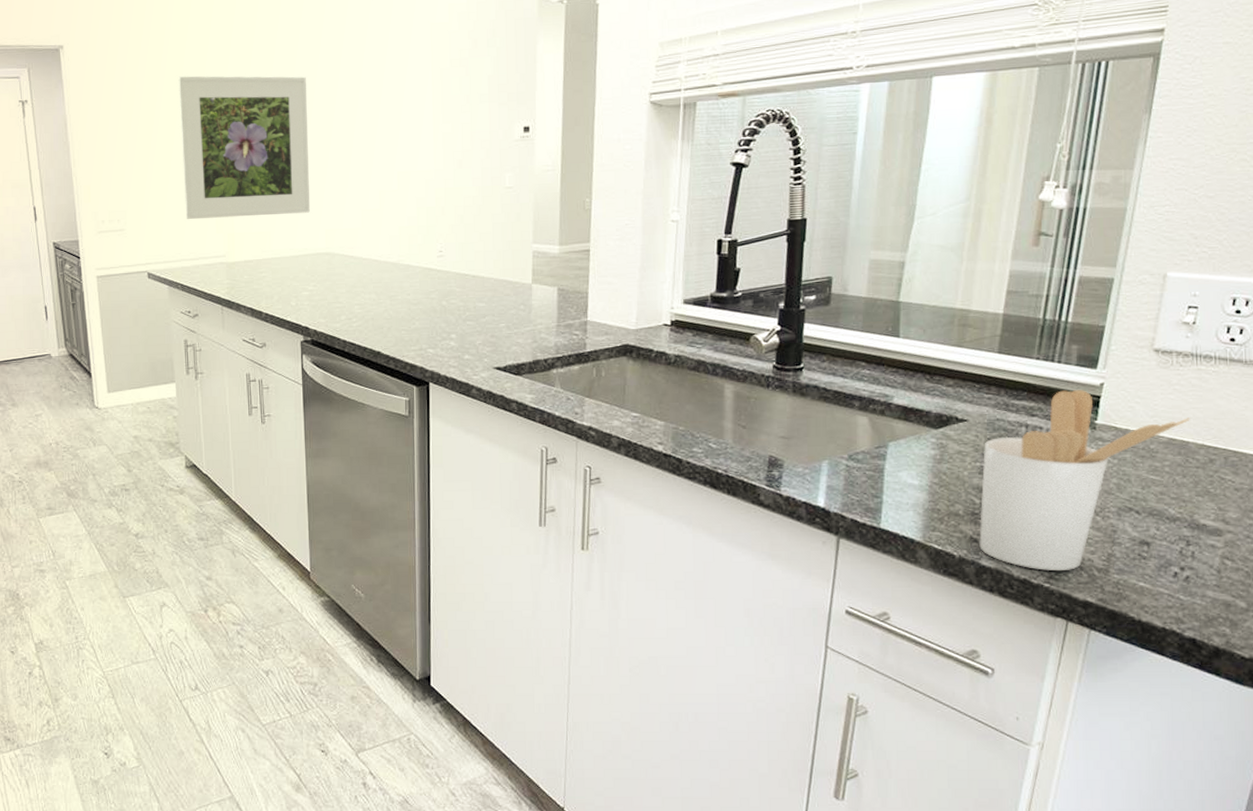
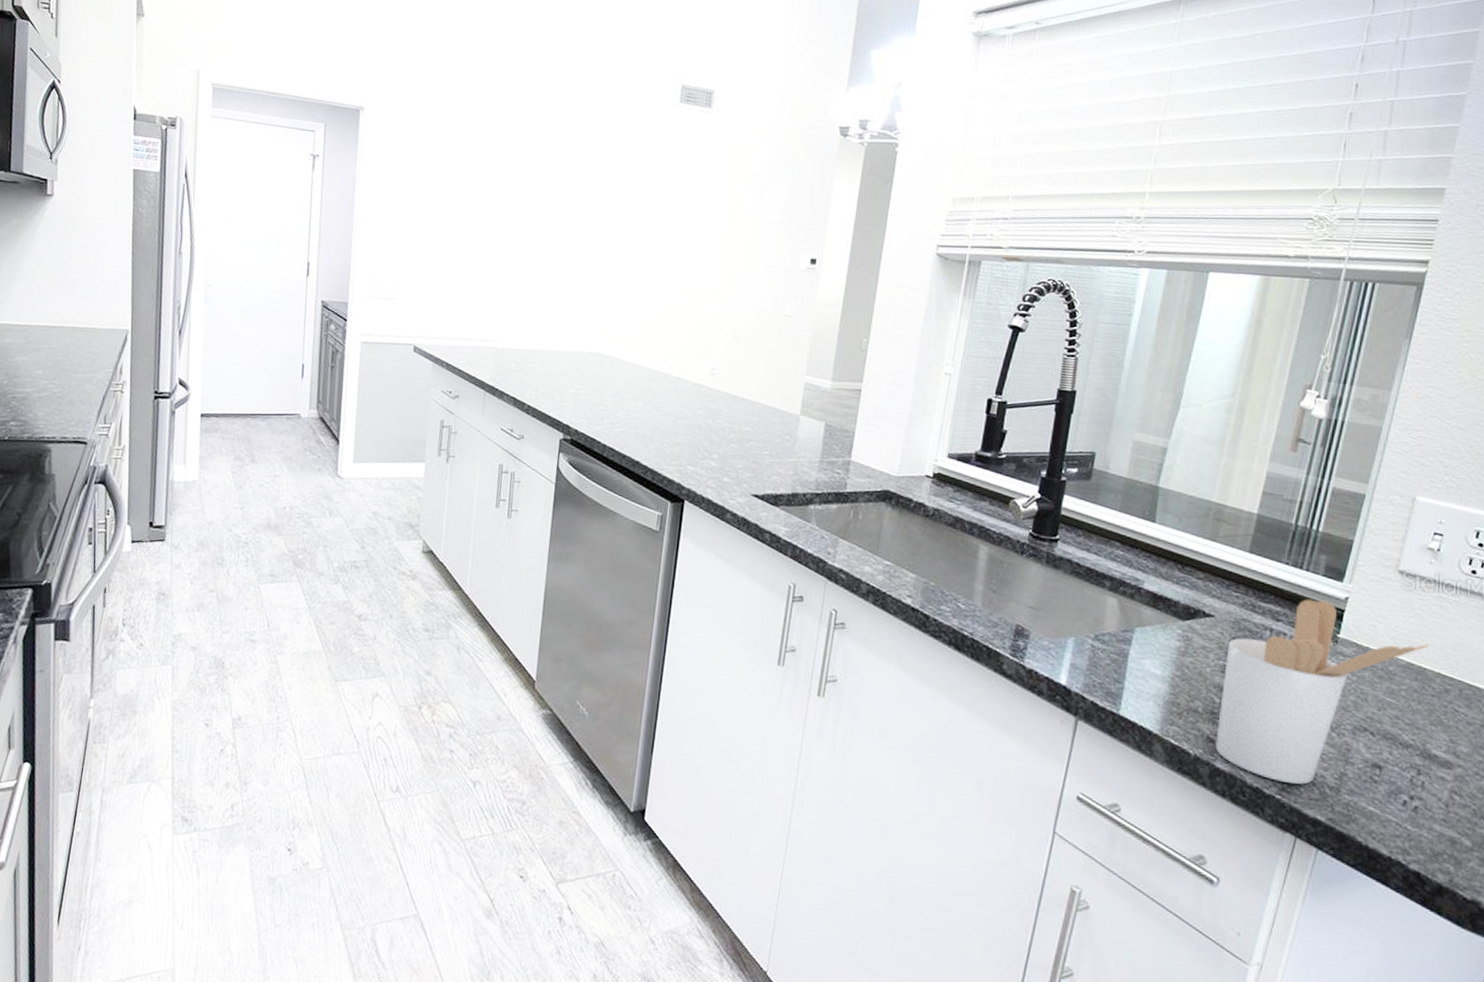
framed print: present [178,76,310,219] -> none [462,156,603,311]

